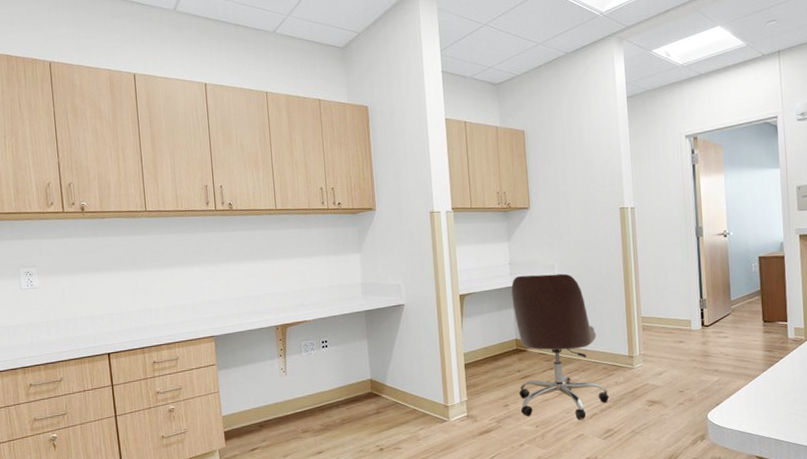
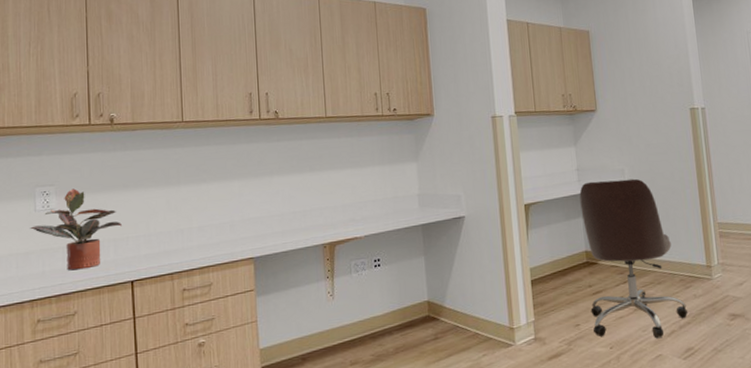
potted plant: none [17,270,97,343] -> present [30,188,122,271]

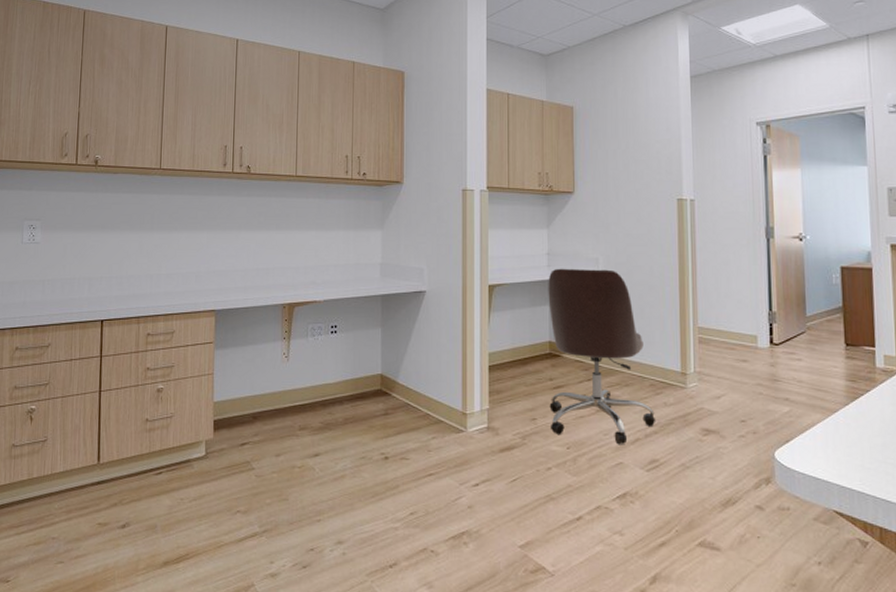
potted plant: present [30,188,122,271] -> none [16,225,97,304]

